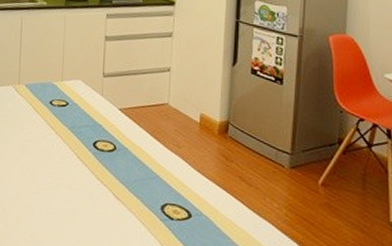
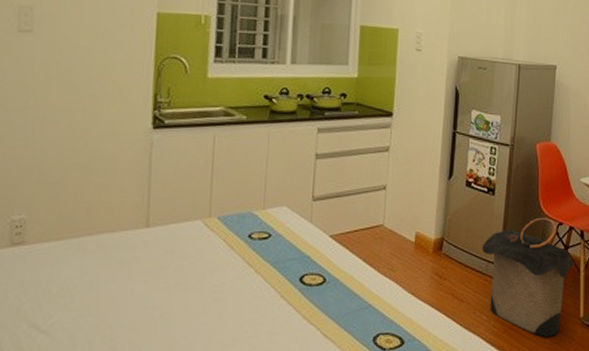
laundry hamper: none [271,111,382,237] -> present [482,217,575,337]

